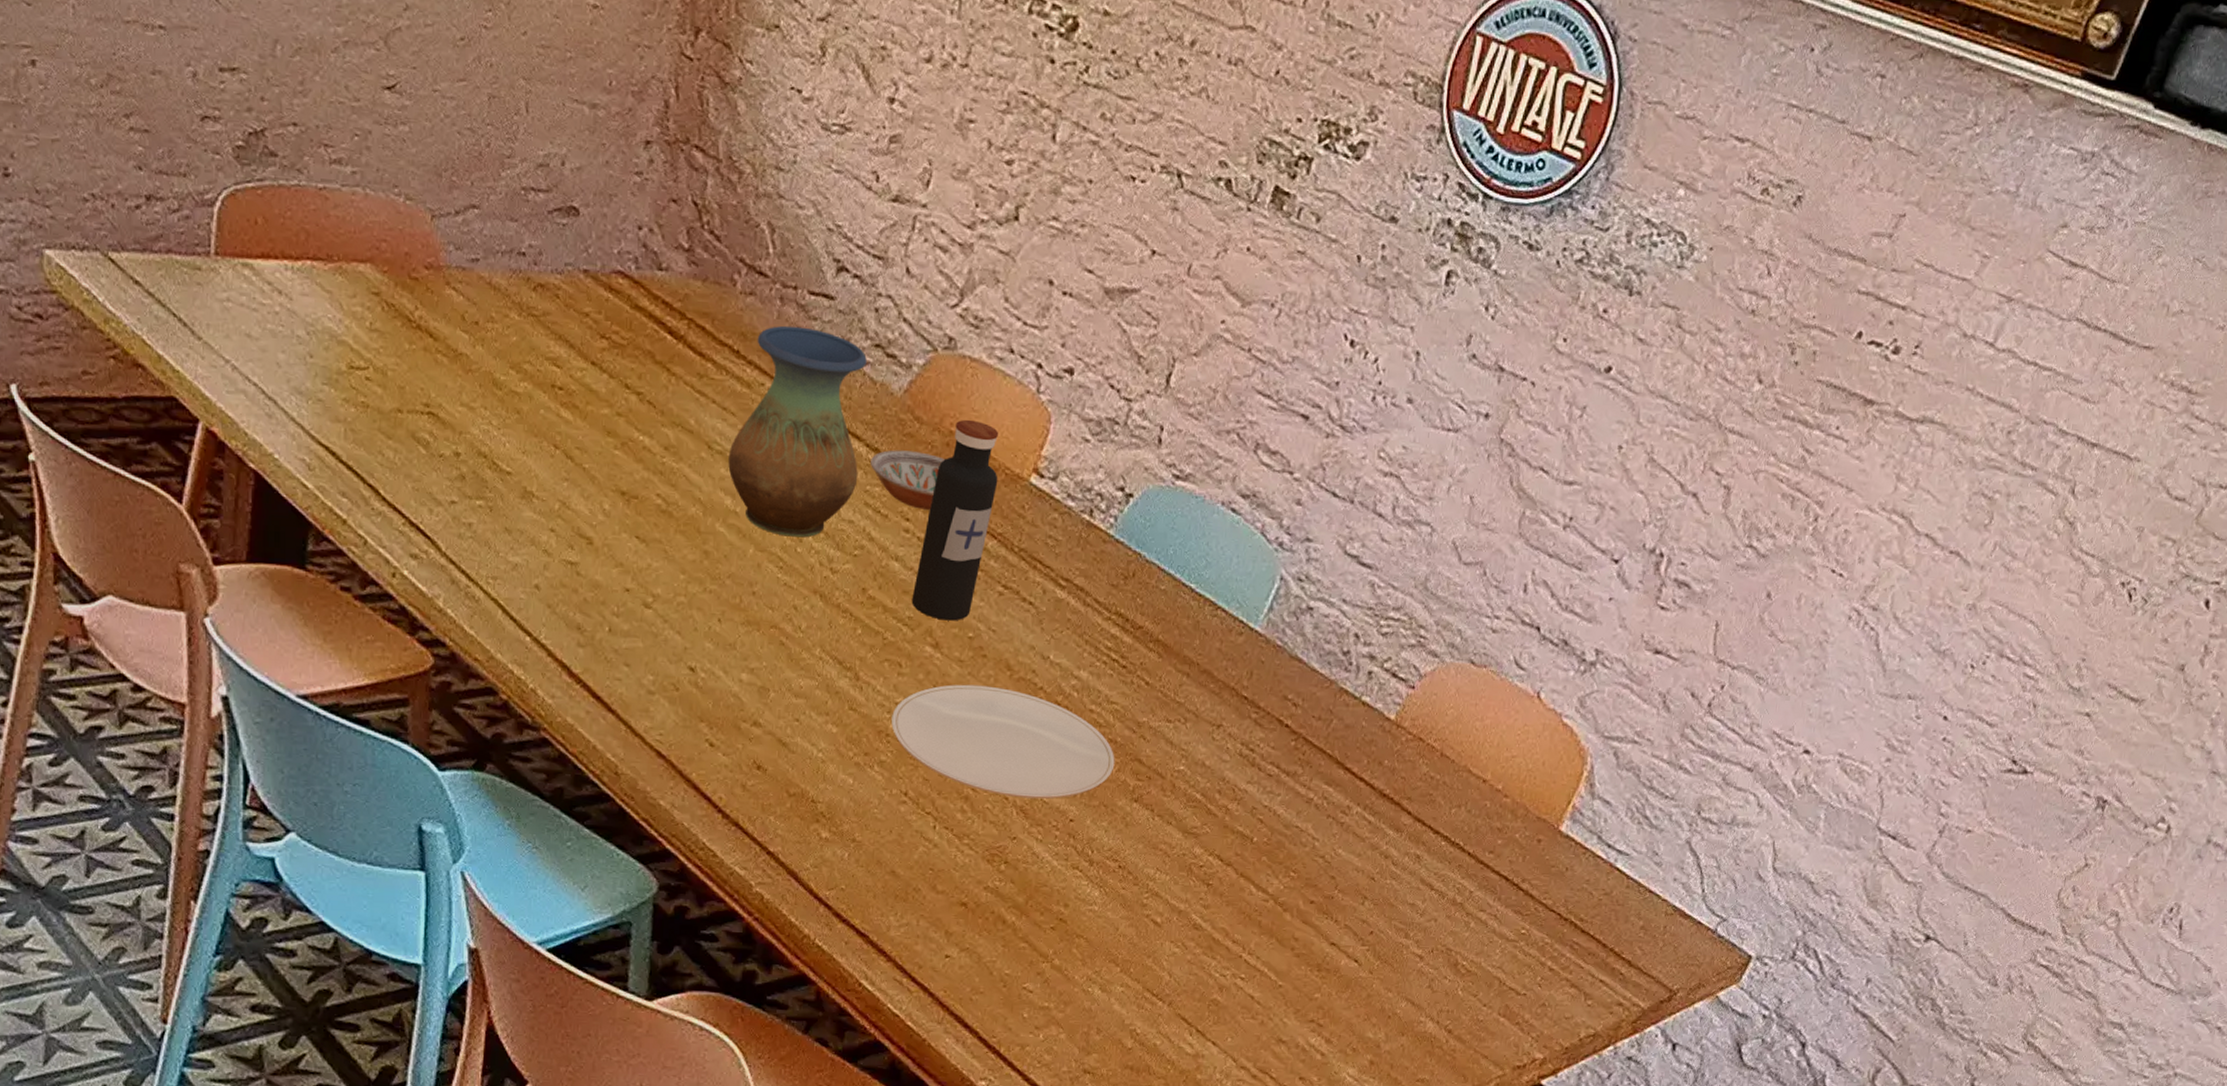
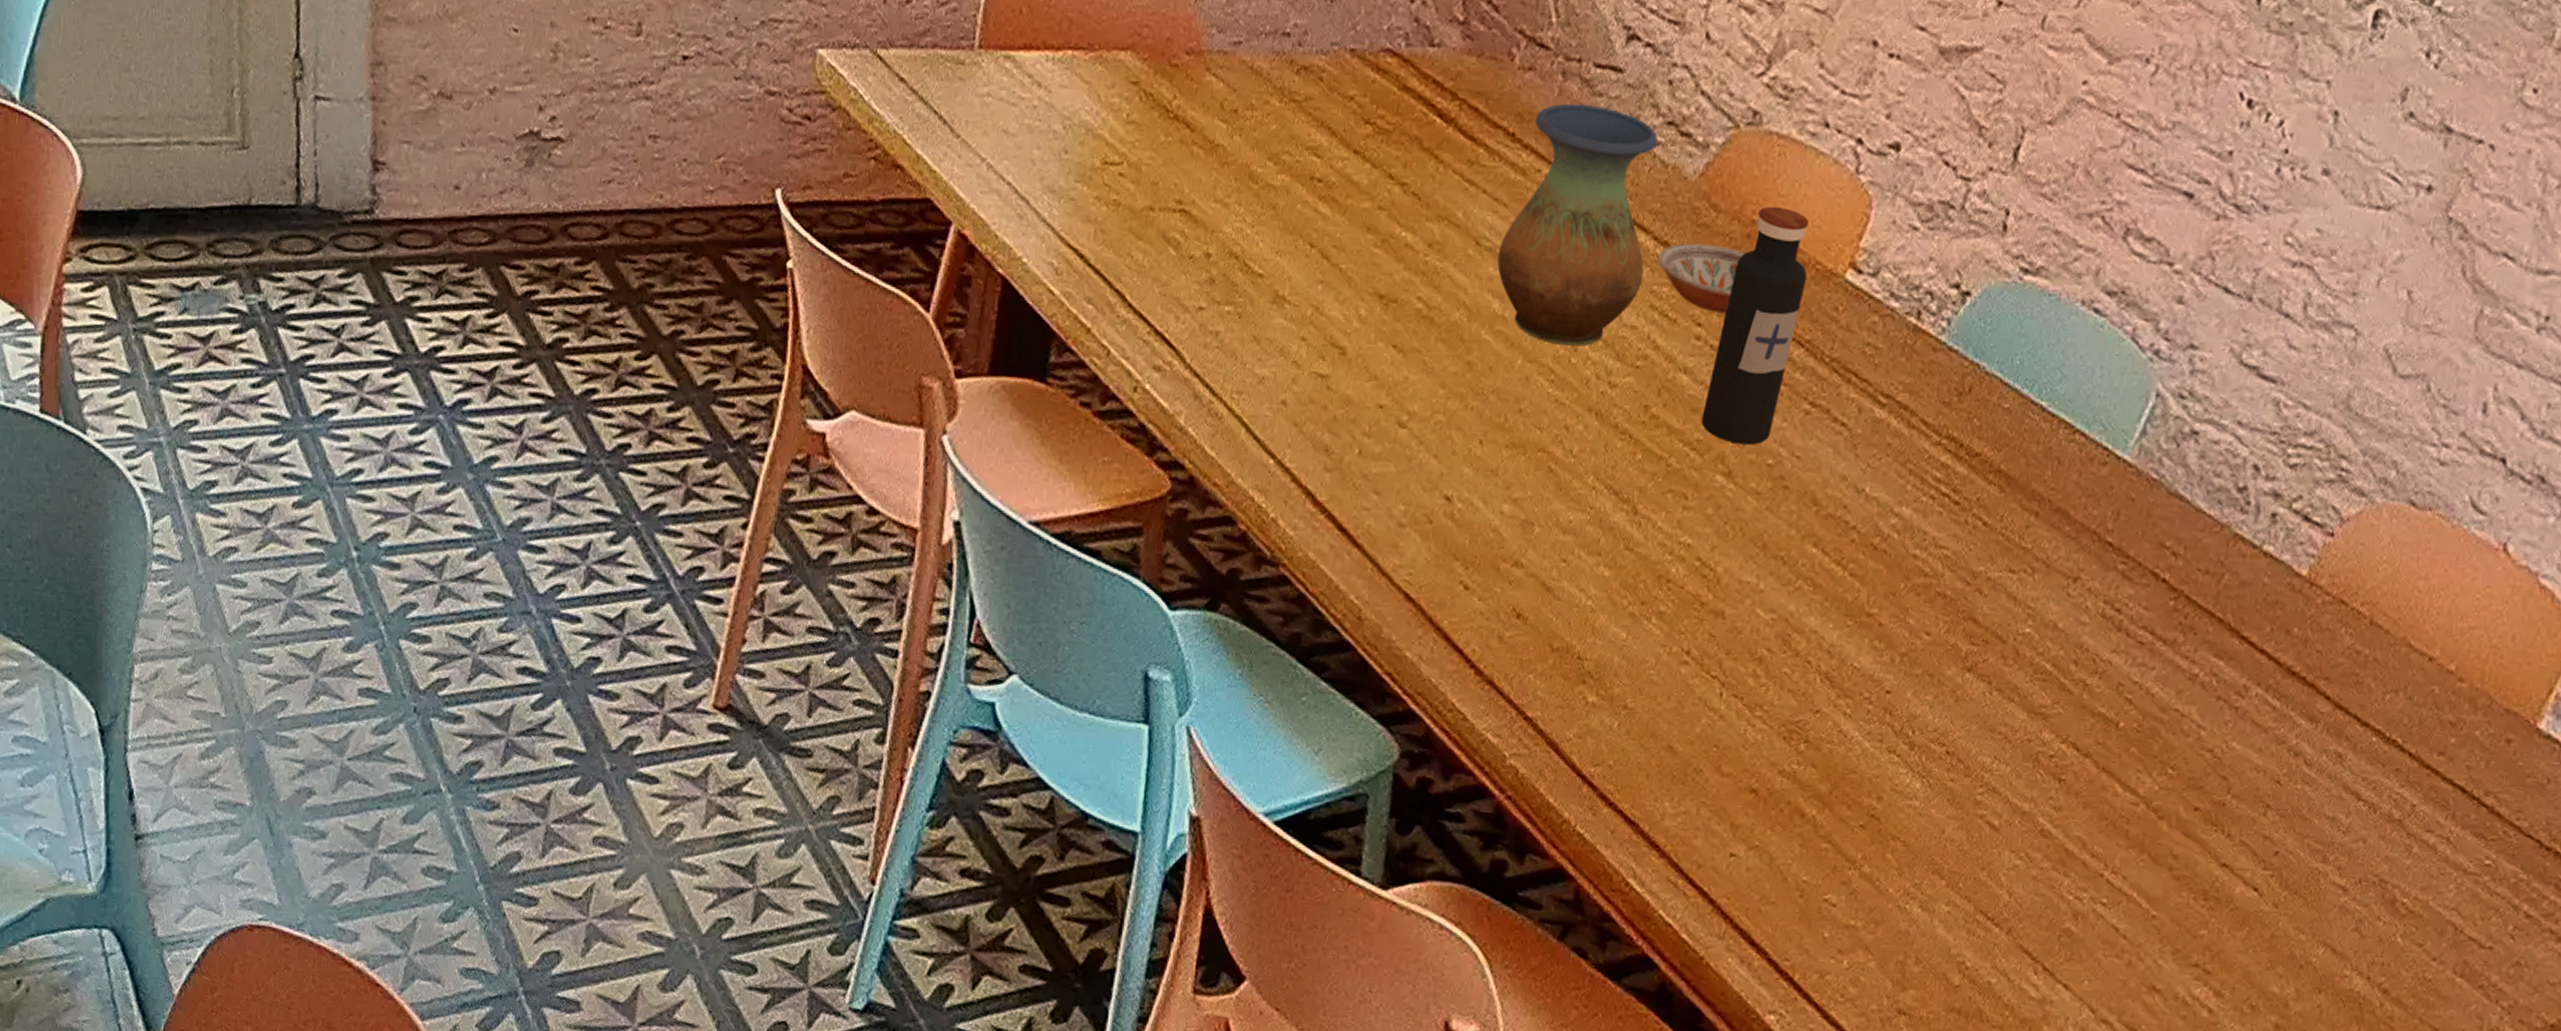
plate: present [891,684,1115,800] -> none [1673,521,1944,665]

